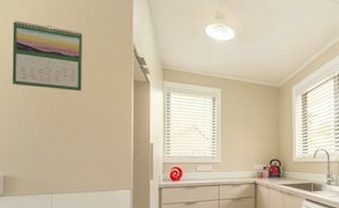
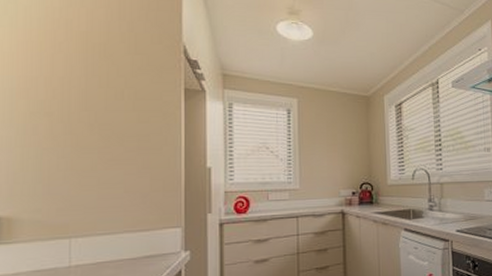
calendar: present [12,20,83,92] -> none [12,10,115,103]

